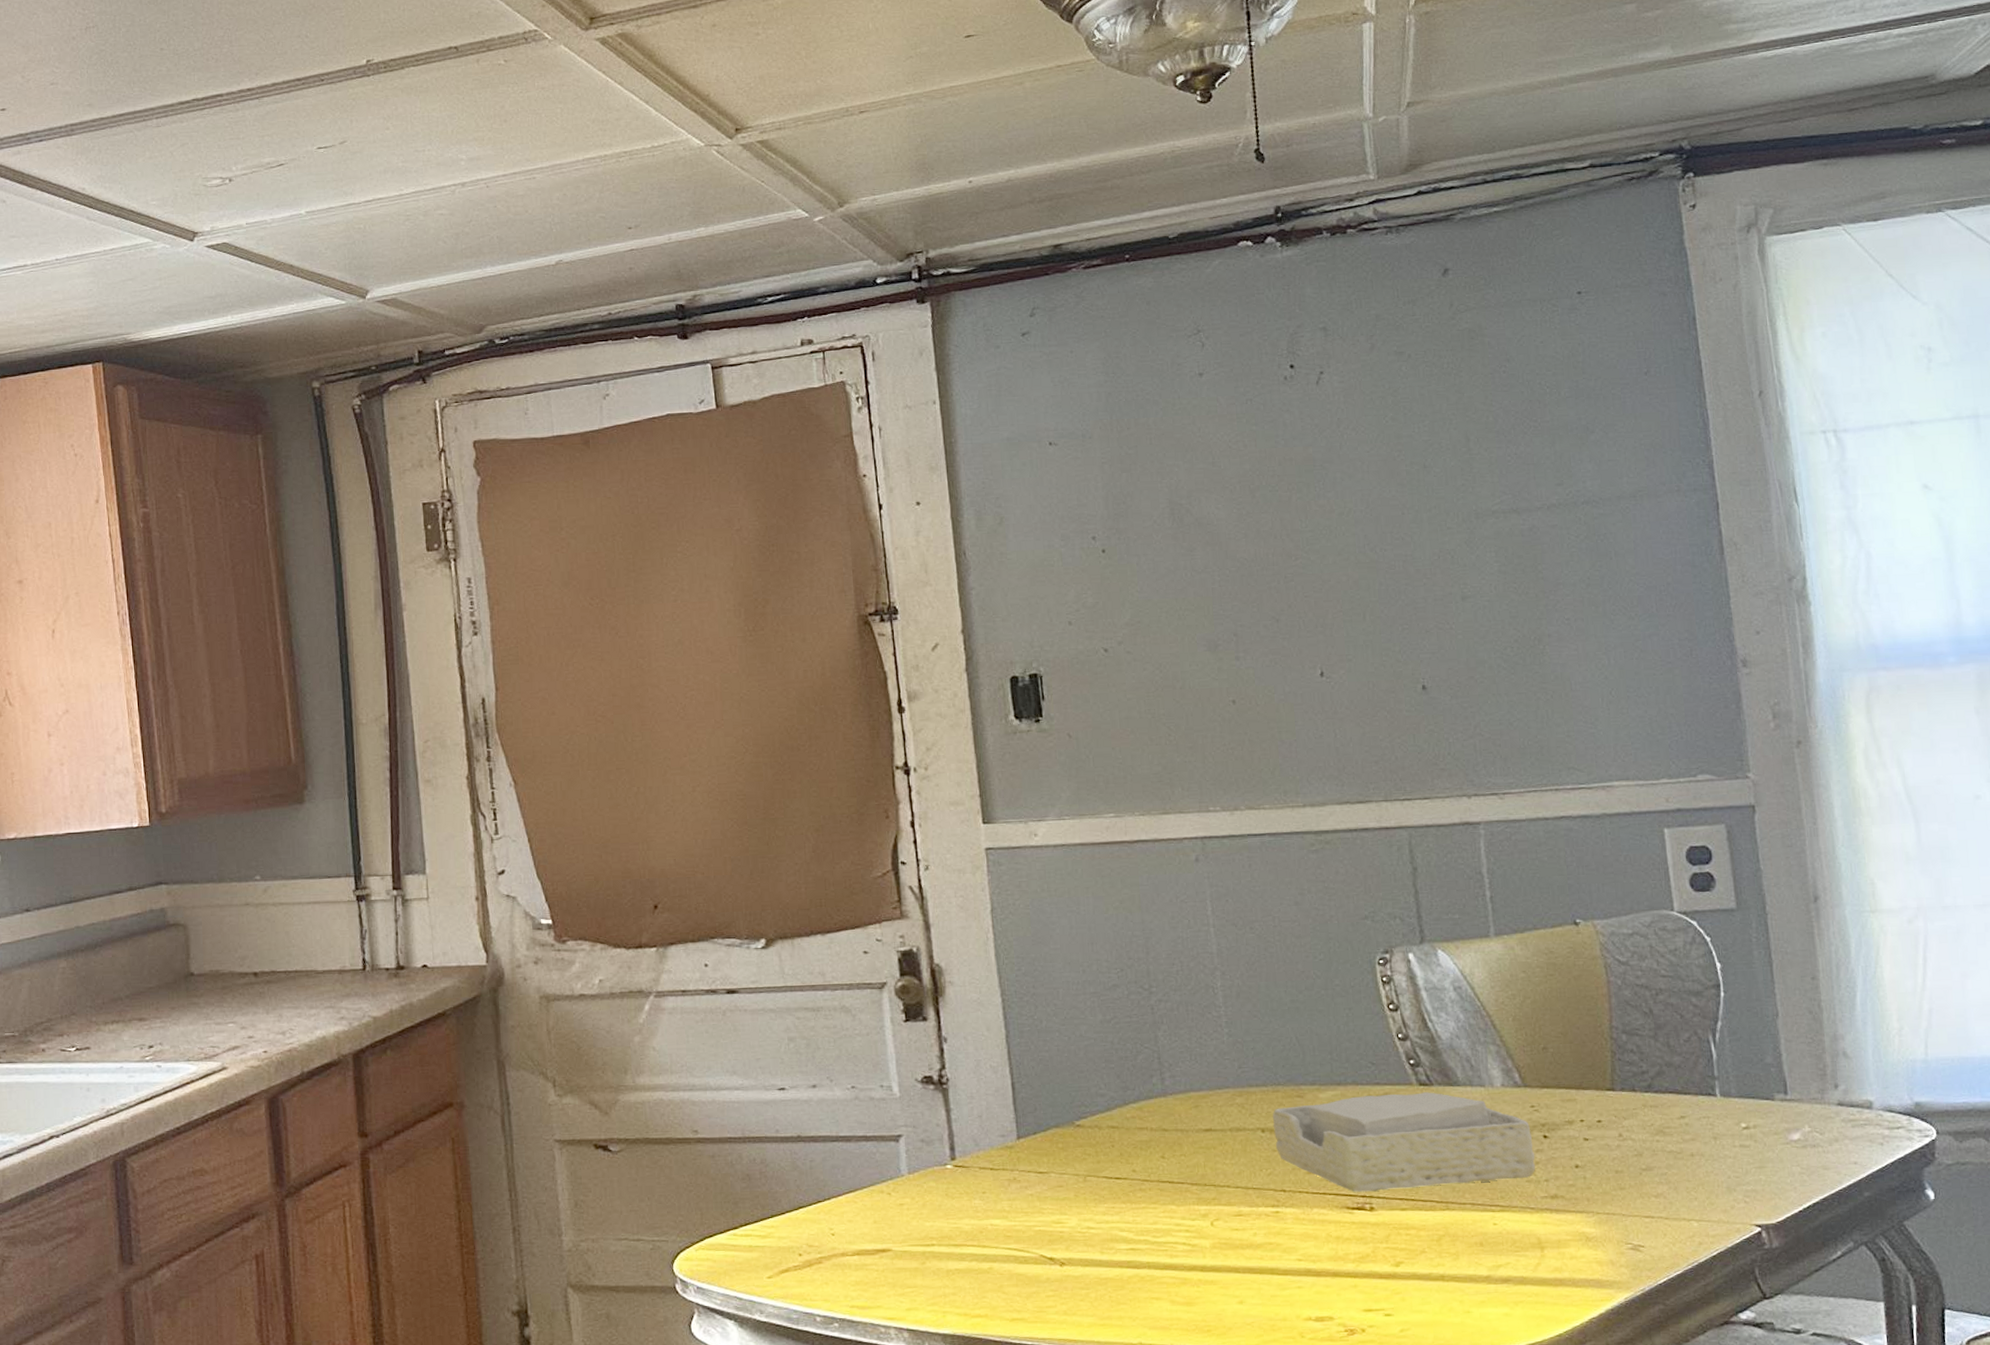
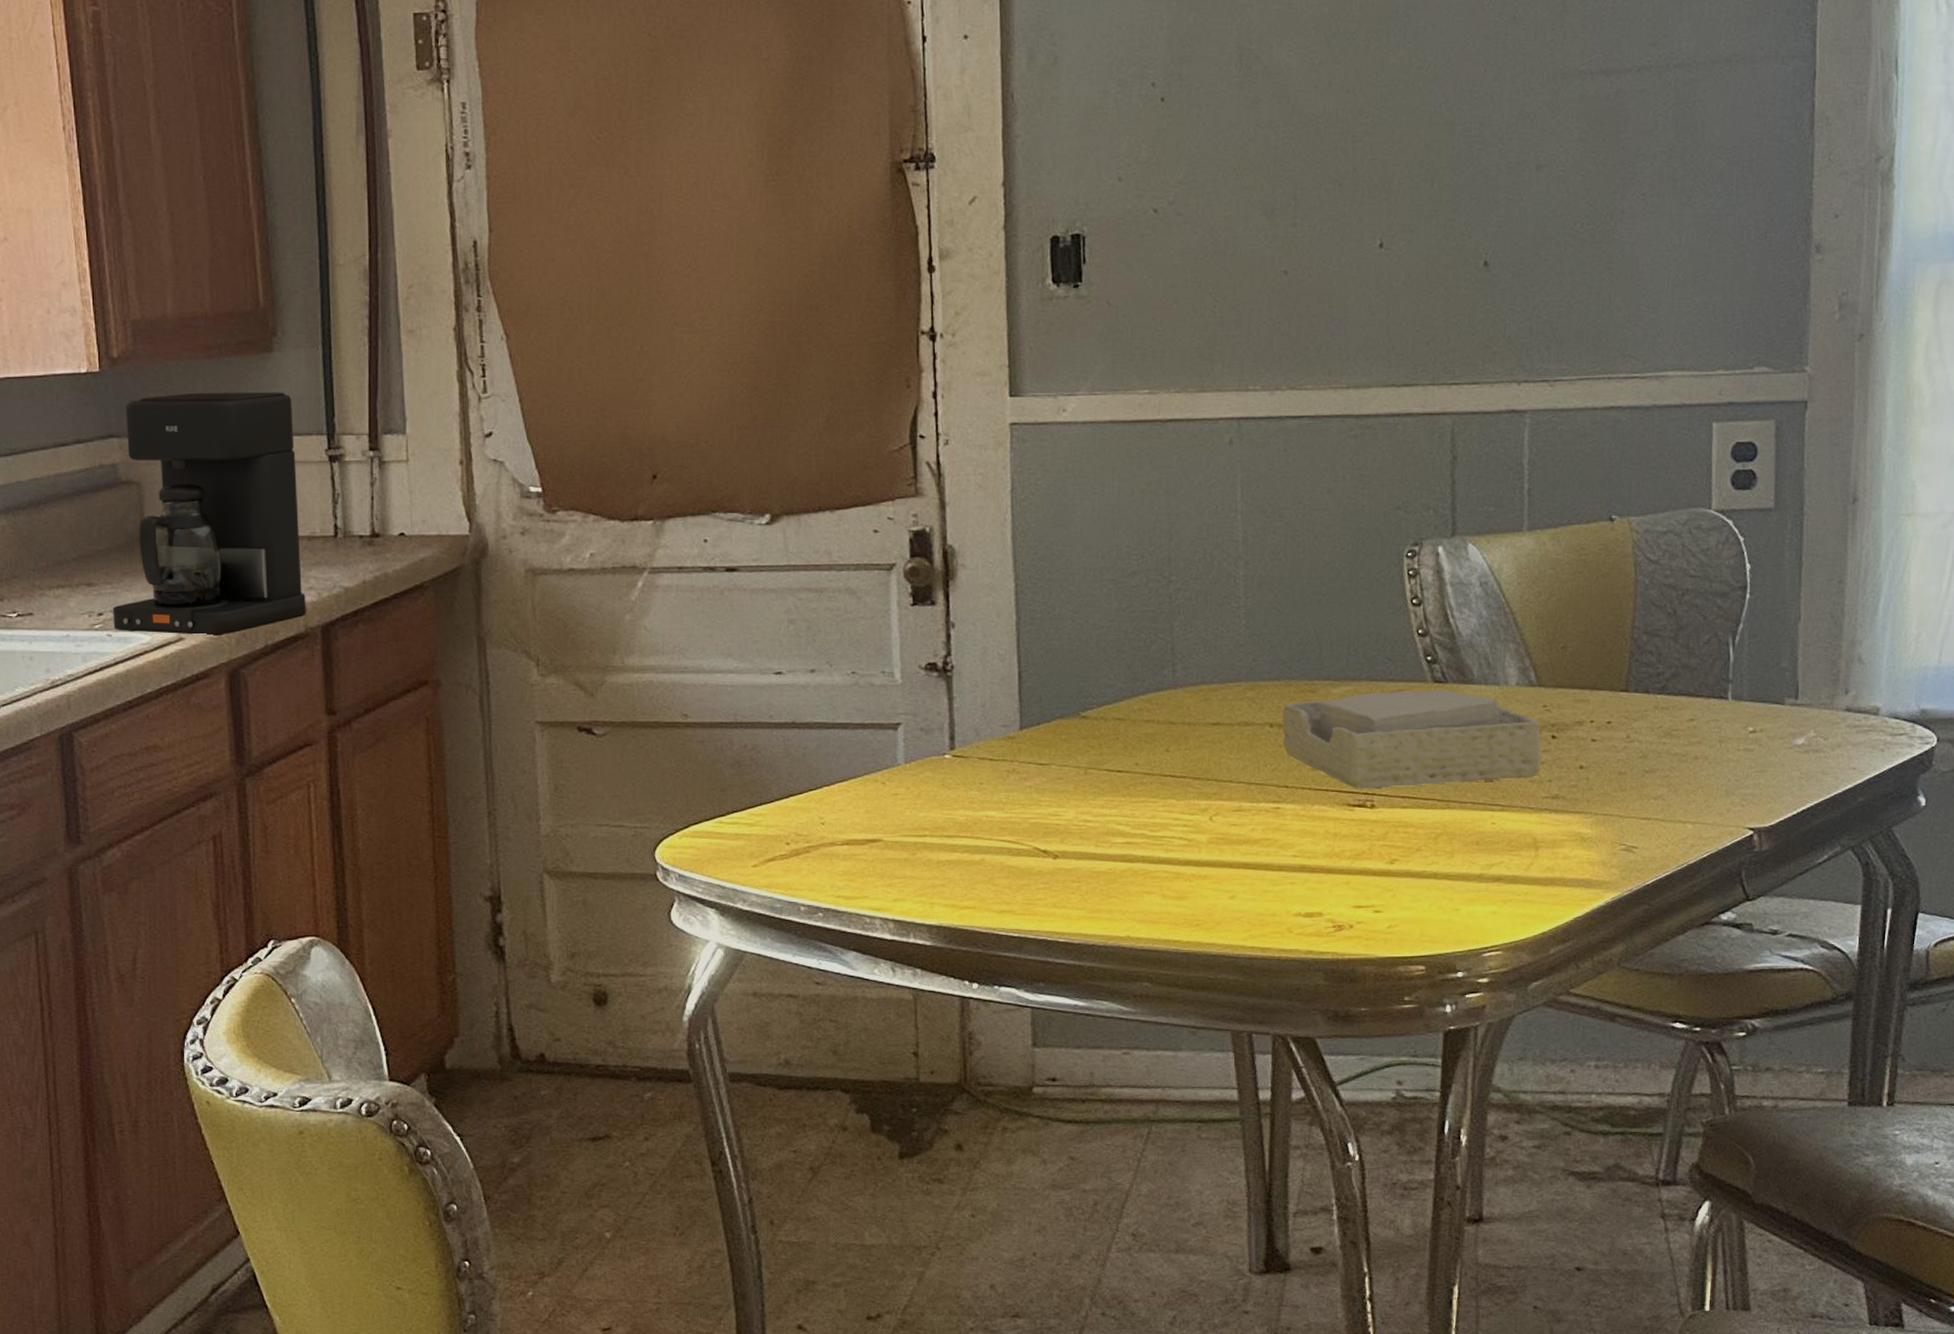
coffee maker: none [162,839,339,1066] -> present [113,392,306,637]

